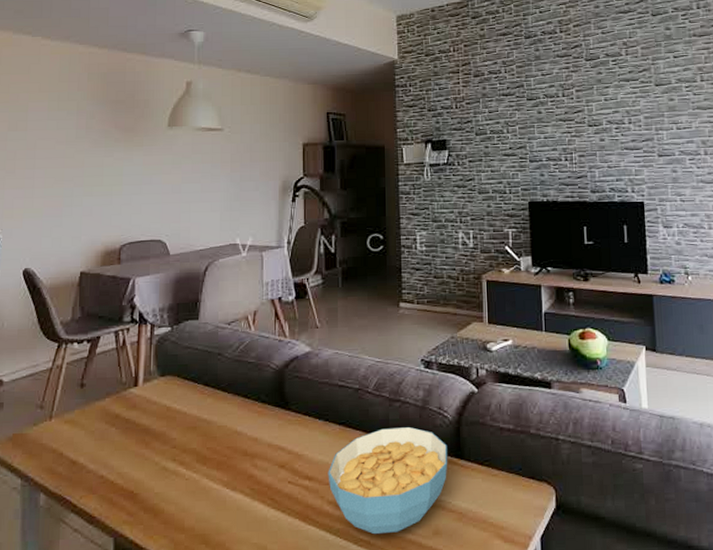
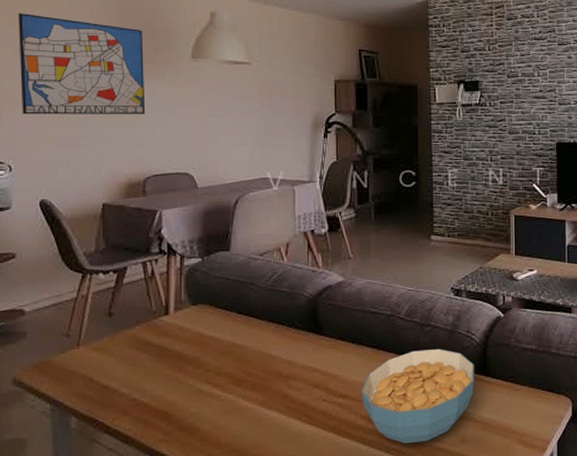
wall art: none [12,89,125,186] -> present [18,12,146,115]

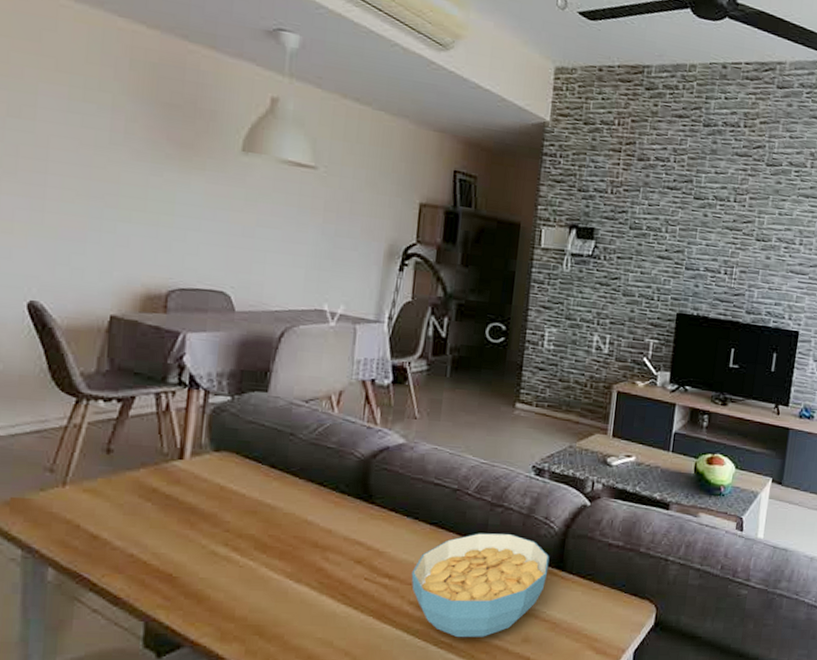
wall art: present [18,12,146,115] -> none [13,60,181,212]

